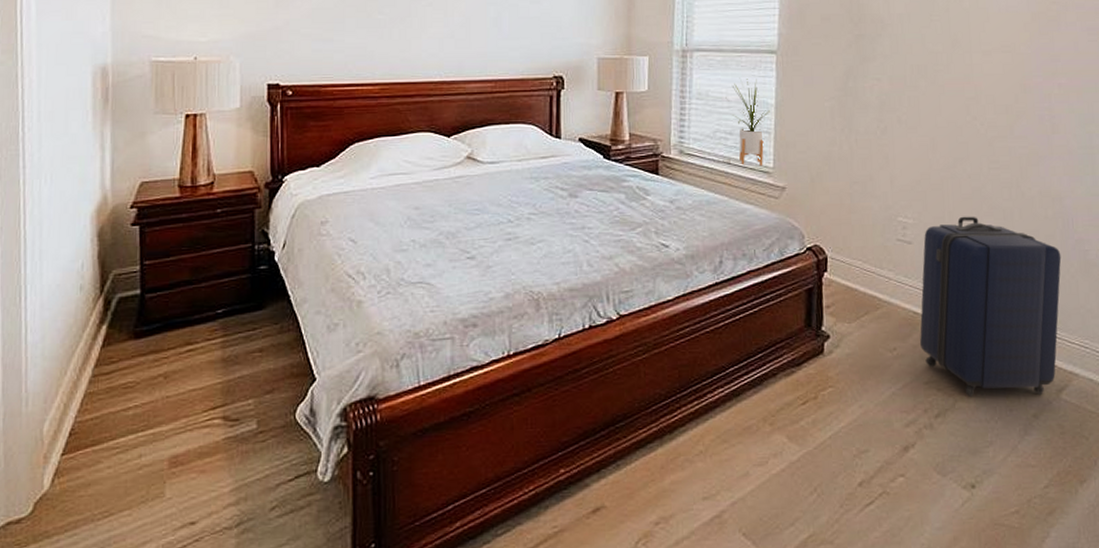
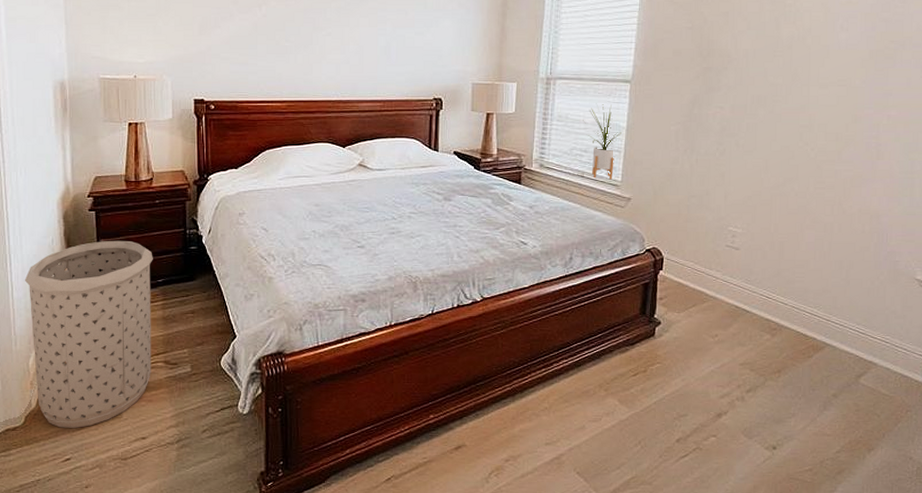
laundry basket: none [42,261,212,516] -> present [24,240,153,428]
suitcase: present [920,216,1062,398] -> none [739,228,873,378]

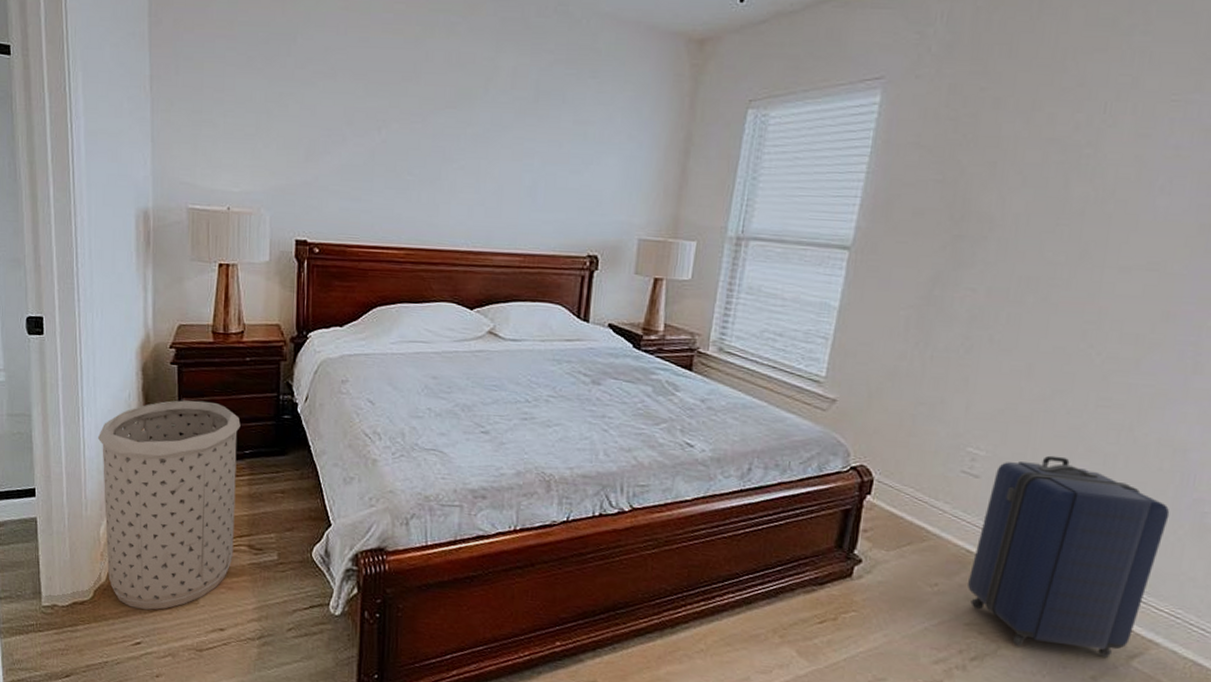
house plant: present [583,103,622,180] -> none [780,274,832,374]
suitcase: none [739,228,873,378] -> present [968,455,1170,658]

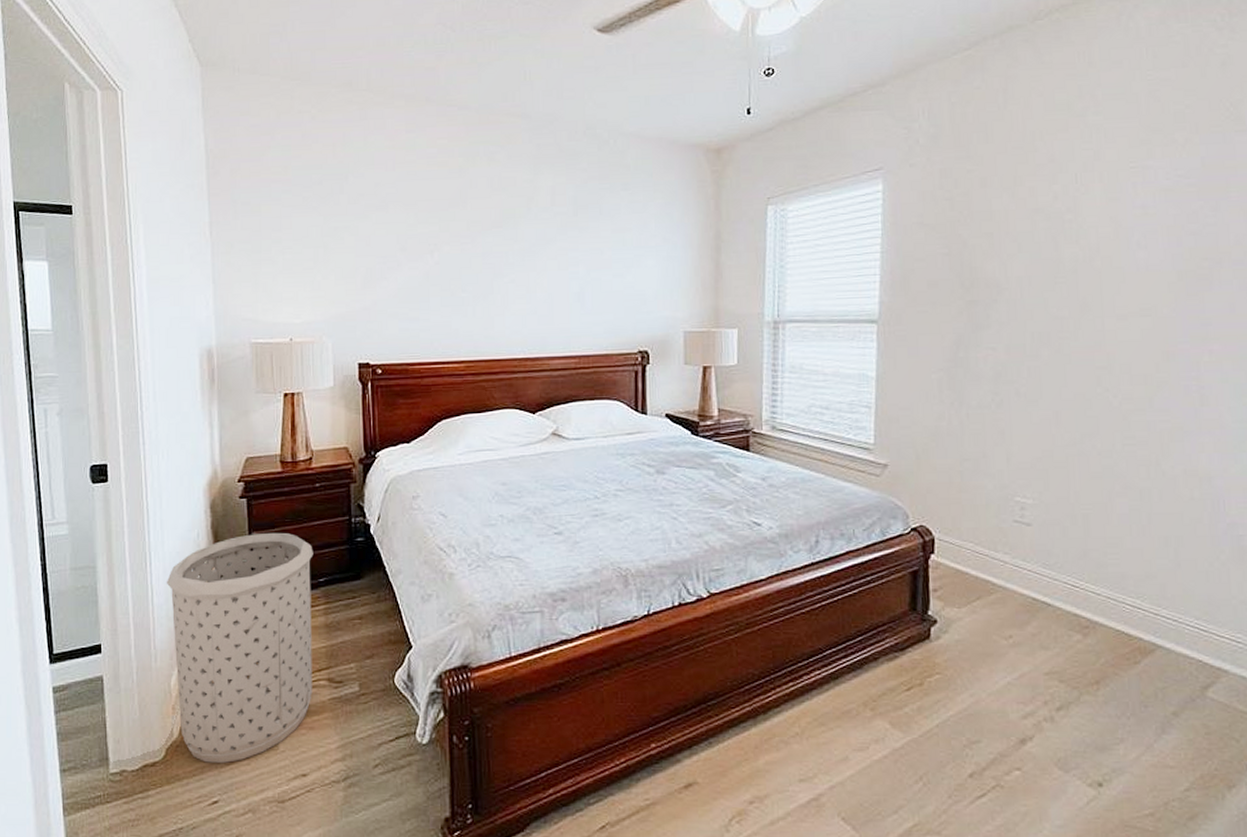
suitcase: present [968,455,1170,658] -> none [1039,496,1210,691]

